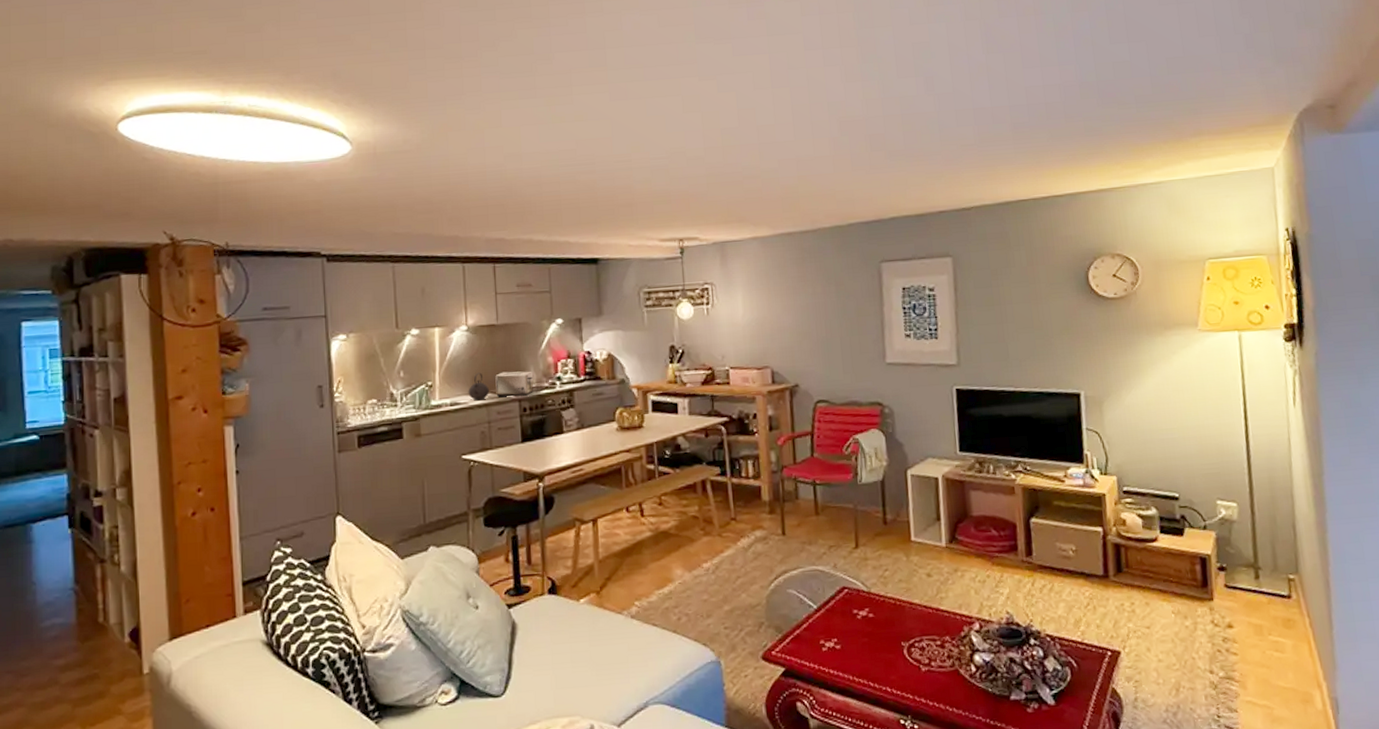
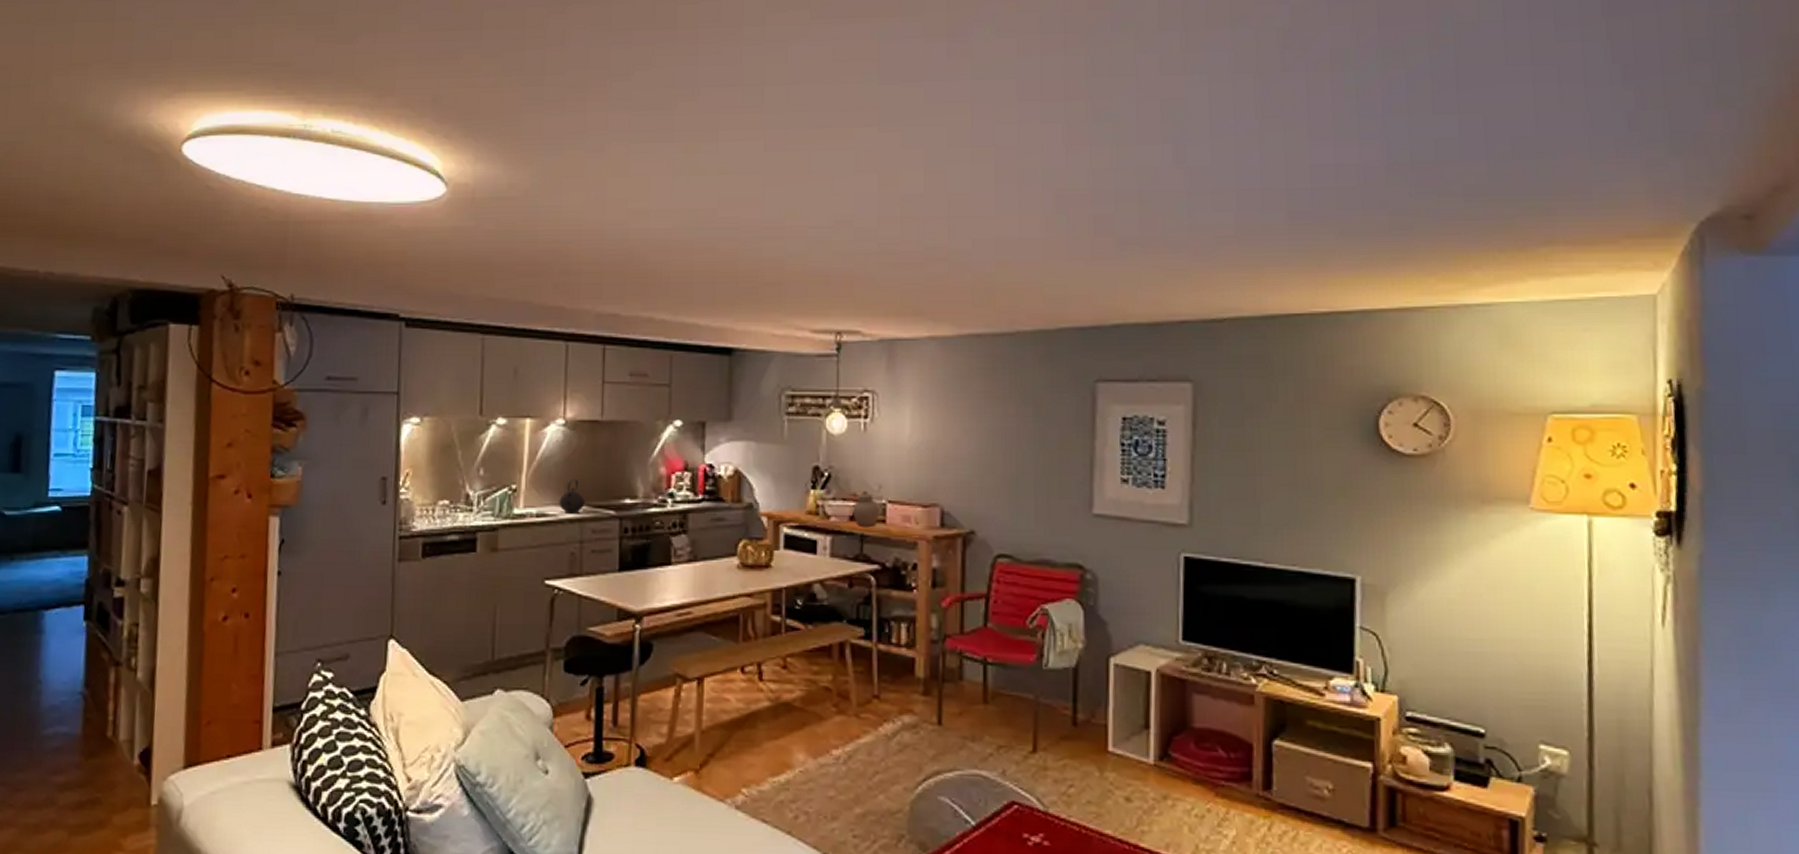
toaster: present [495,371,534,397] -> none [593,480,641,514]
jar: none [703,360,724,390] -> present [852,490,879,528]

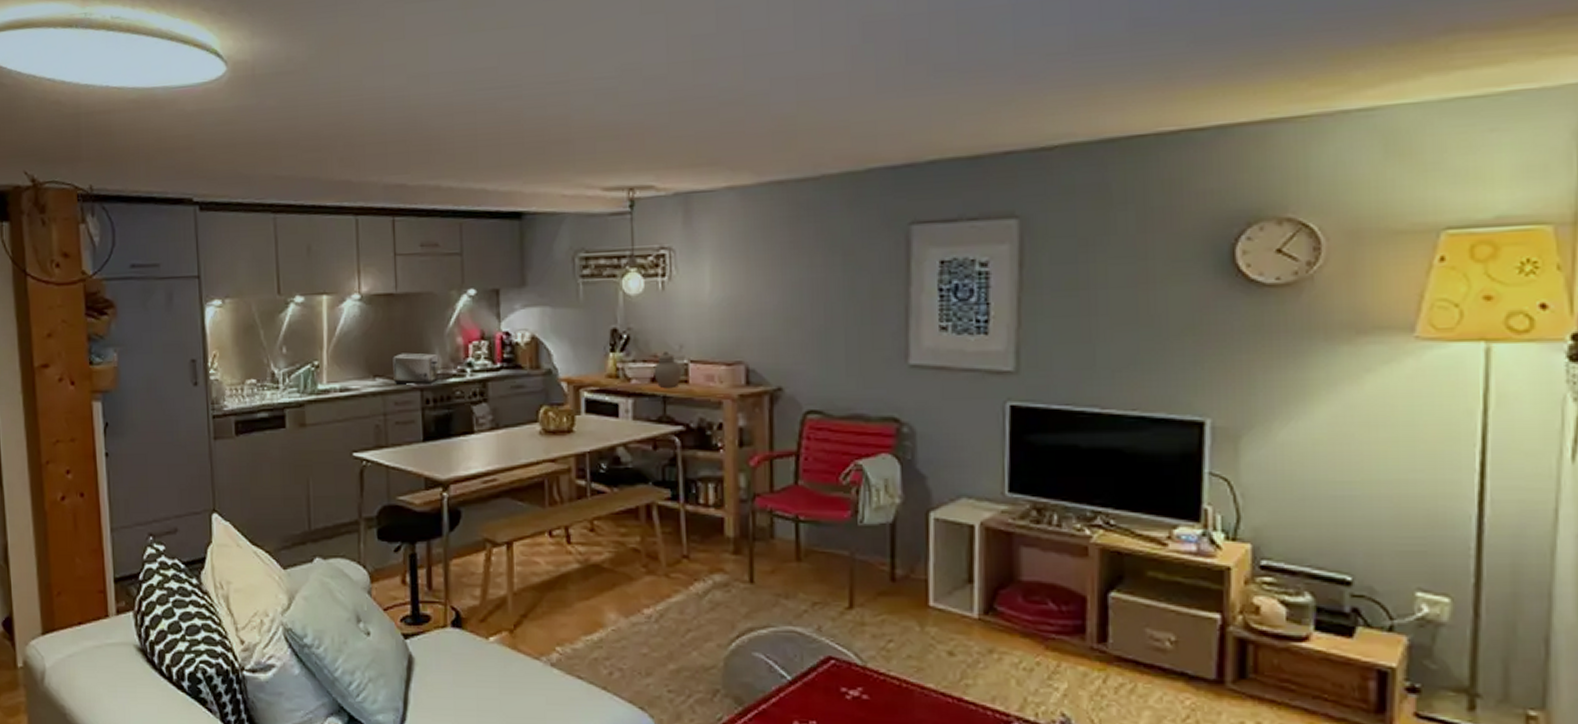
kettle: present [559,479,586,514] -> none [360,352,386,387]
toaster: none [593,480,641,514] -> present [393,353,439,386]

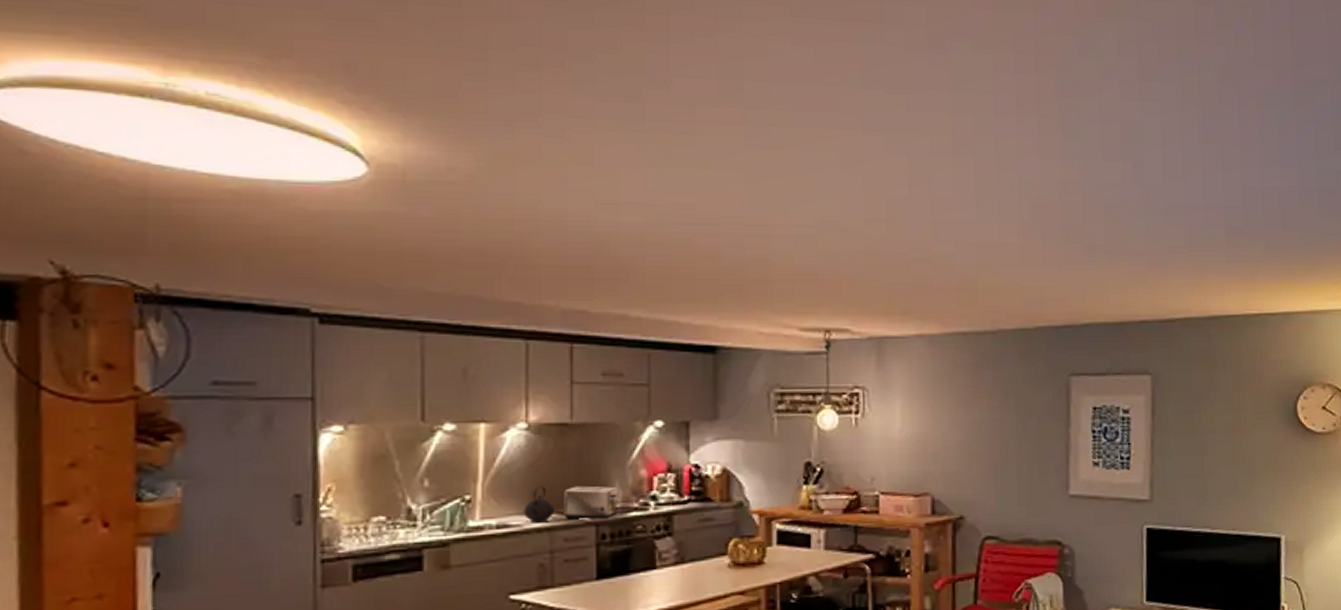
kettle: none [360,352,386,387] -> present [523,485,555,523]
jar: present [653,351,682,389] -> none [846,483,873,519]

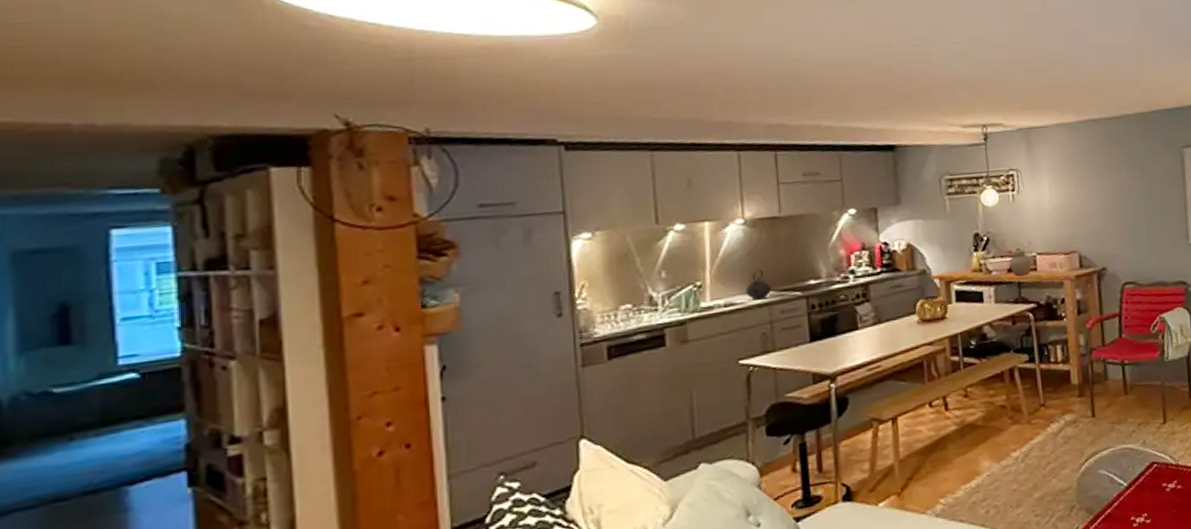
toaster: present [564,485,619,520] -> none [778,265,823,295]
jar: none [846,483,873,519] -> present [1009,247,1032,277]

